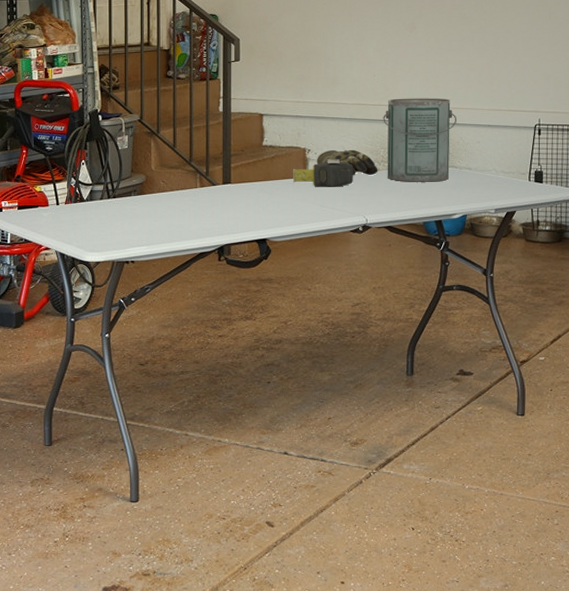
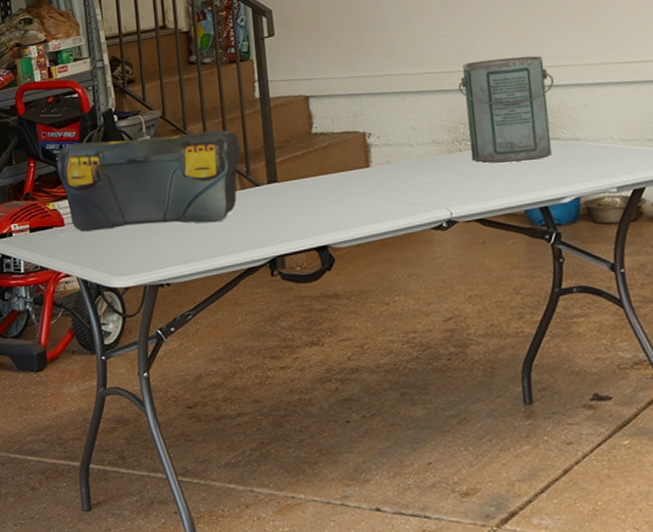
toolbox: none [45,136,204,213] -> present [56,130,241,232]
tape measure: present [293,159,353,187] -> none [352,141,429,178]
glove: present [317,149,378,176] -> none [380,128,460,161]

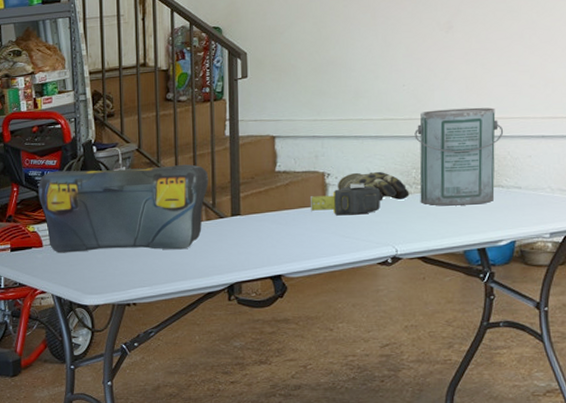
tape measure: none [352,141,429,178] -> present [311,183,380,216]
glove: none [380,128,460,161] -> present [338,171,410,202]

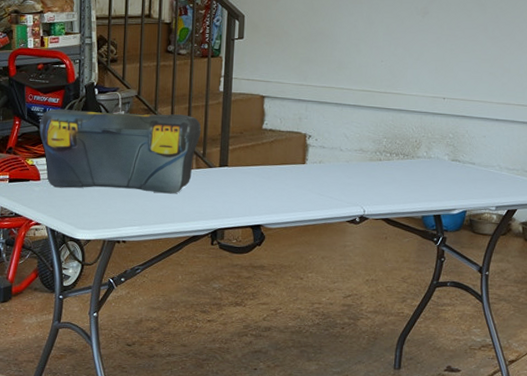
tape measure: present [311,183,380,216] -> none [292,146,354,176]
glove: present [338,171,410,202] -> none [317,136,380,165]
paint can: present [414,107,504,206] -> none [388,86,465,176]

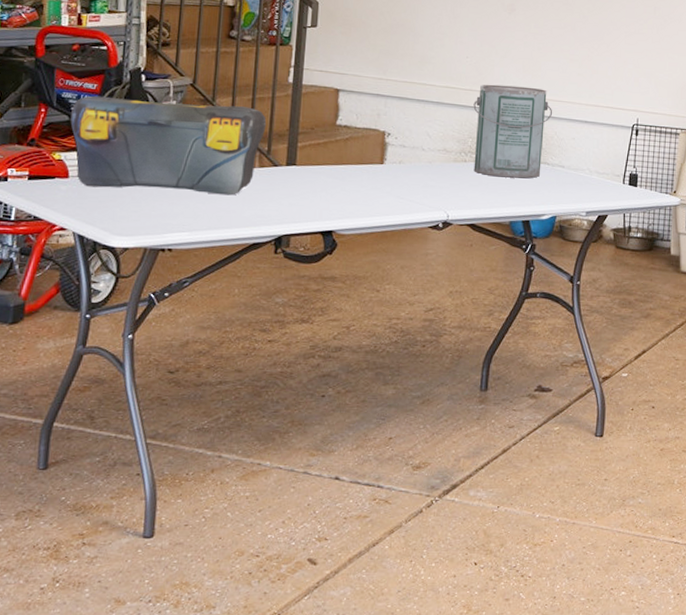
paint can: none [388,86,465,176] -> present [473,84,553,179]

